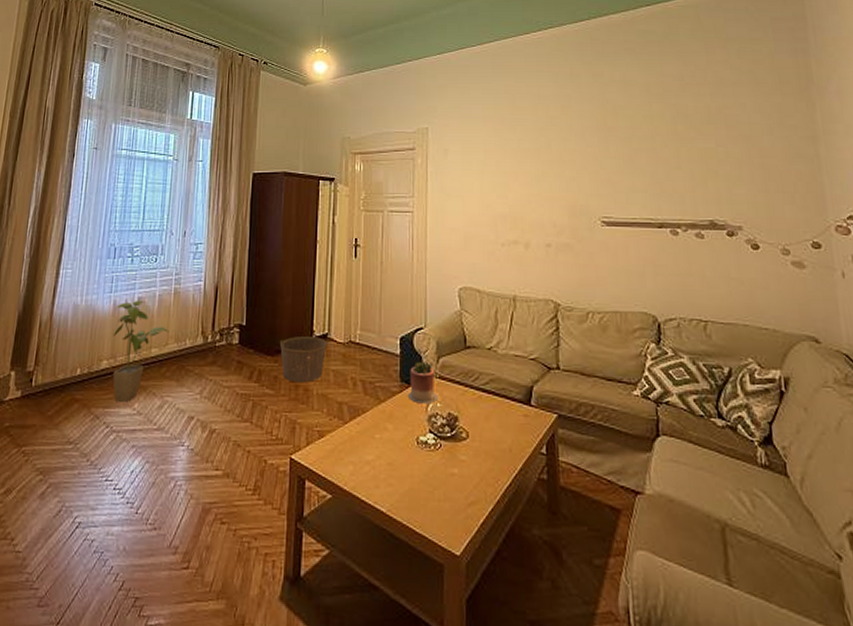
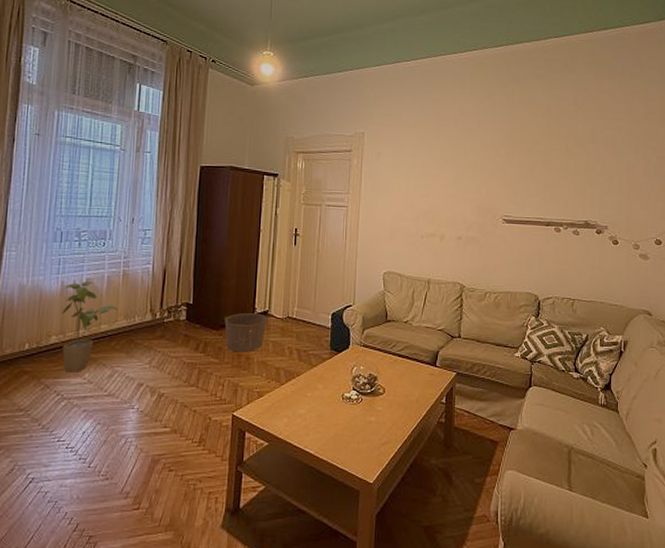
succulent planter: present [409,361,439,404] -> none [337,333,362,367]

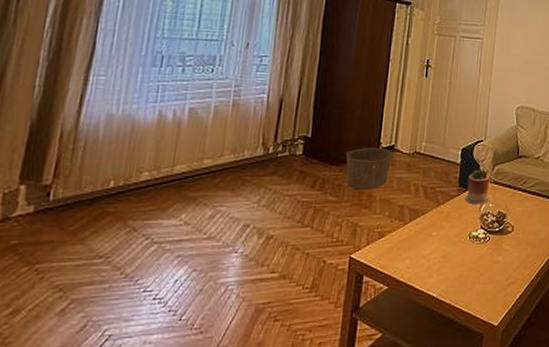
house plant: present [61,281,119,373] -> none [155,110,225,213]
succulent planter: none [337,333,362,367] -> present [465,169,492,205]

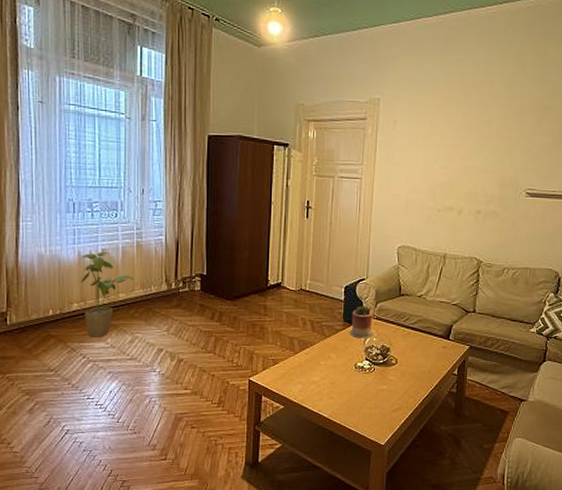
house plant: none [155,110,225,213] -> present [80,251,135,338]
basket: present [346,148,394,190] -> none [238,285,281,323]

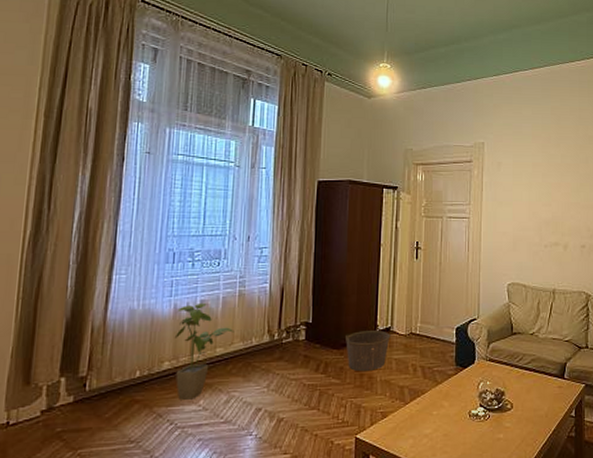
basket: none [238,285,281,323] -> present [346,331,391,372]
succulent planter: present [350,305,375,339] -> none [463,347,489,383]

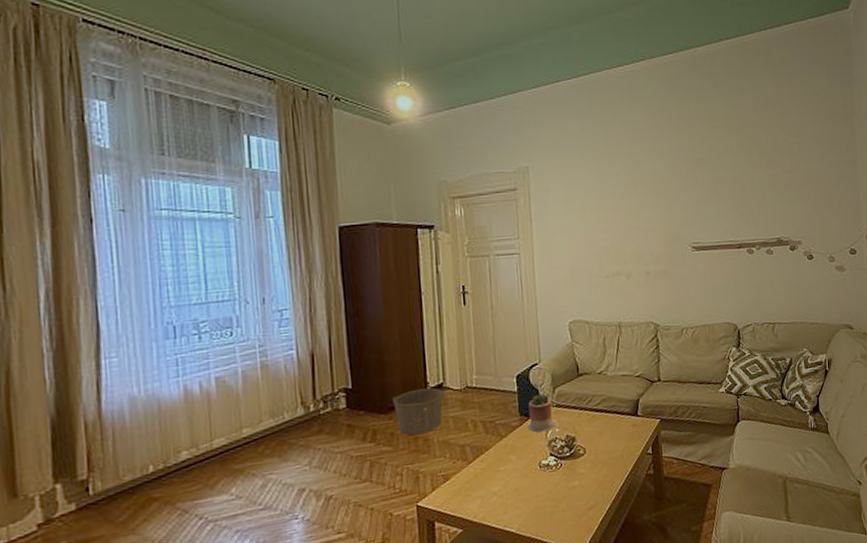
house plant: present [174,302,235,400] -> none [188,379,262,491]
succulent planter: none [463,347,489,383] -> present [528,393,557,433]

